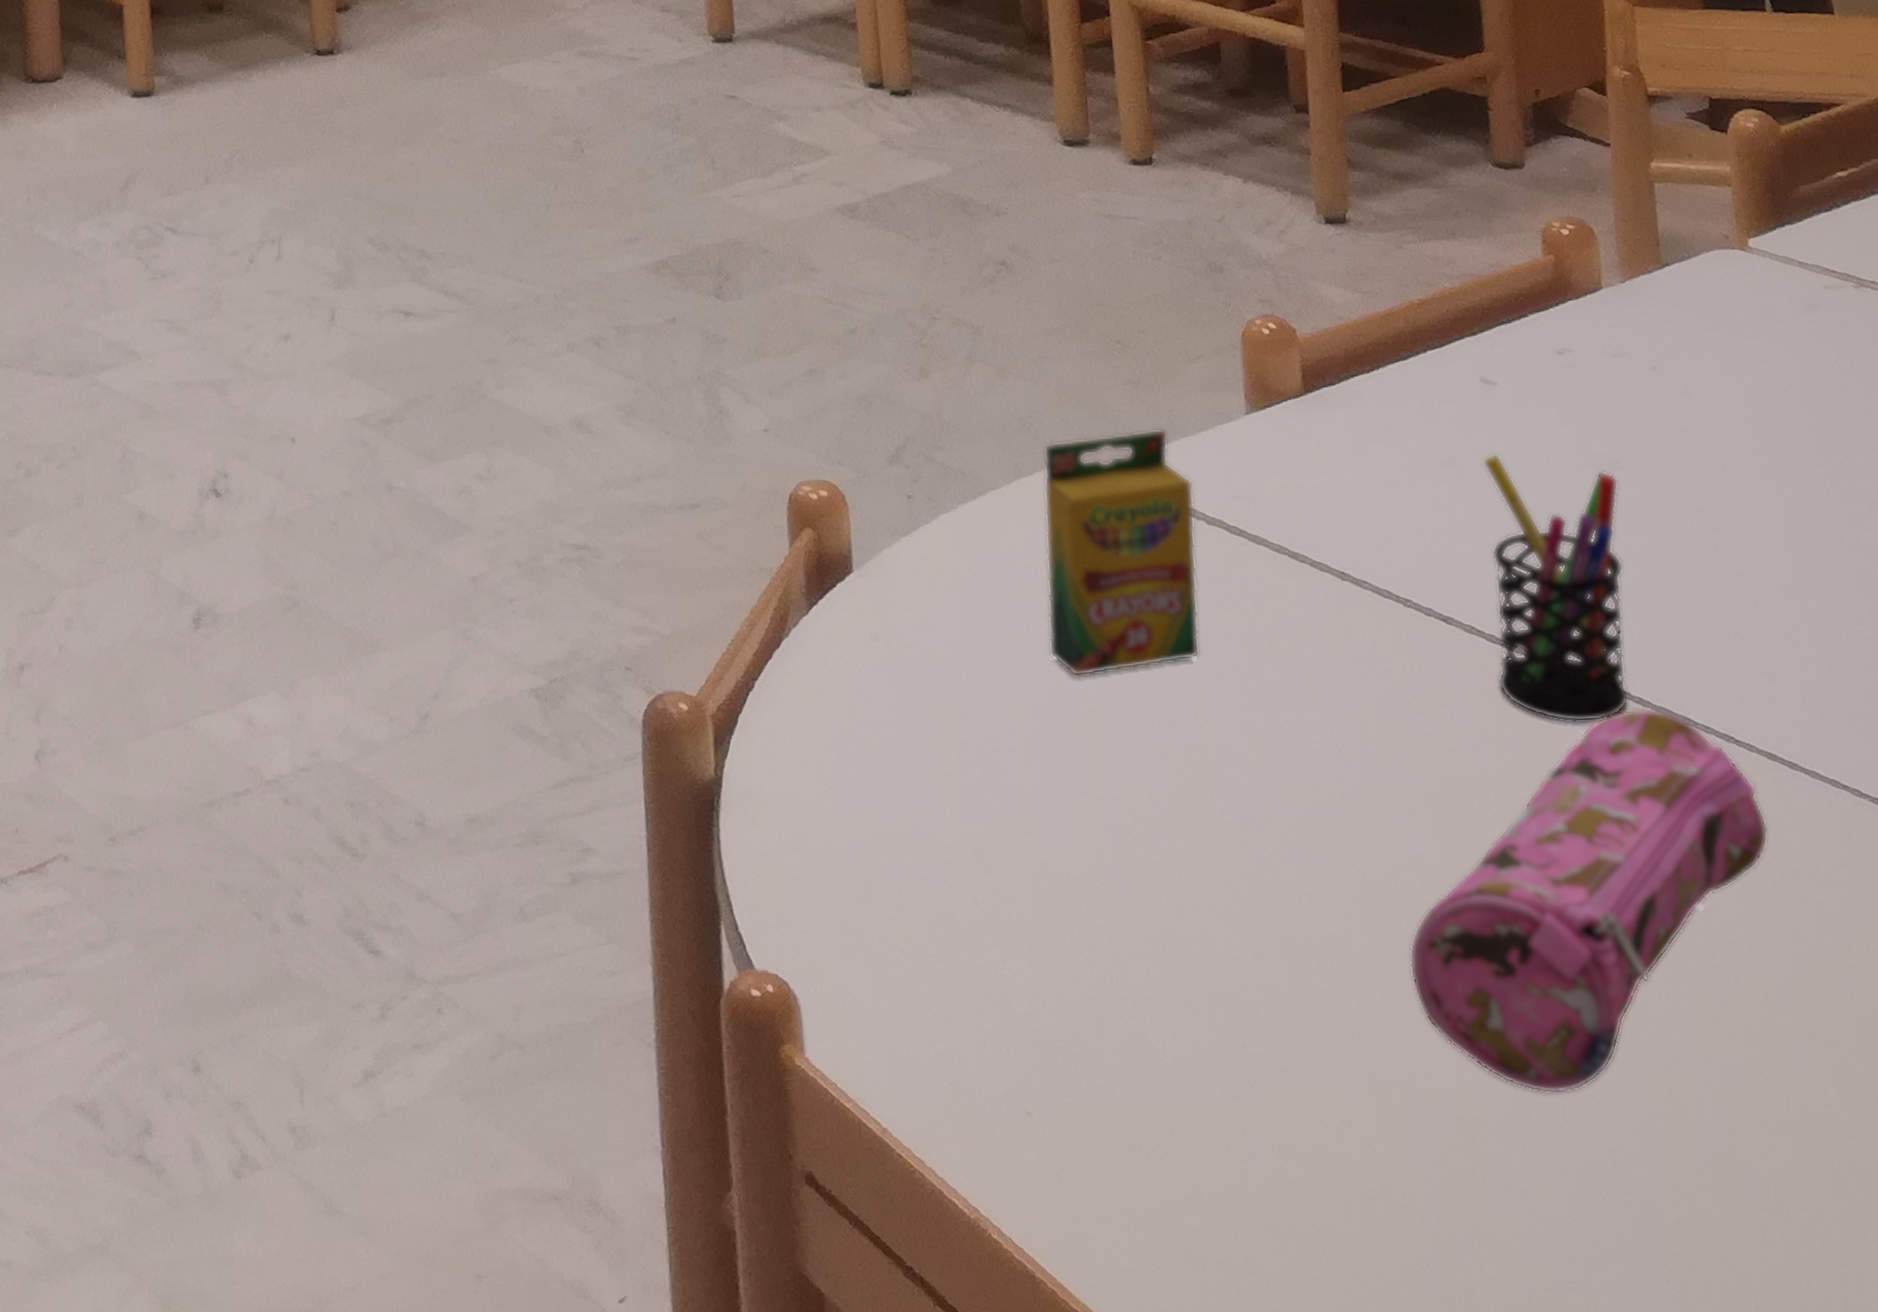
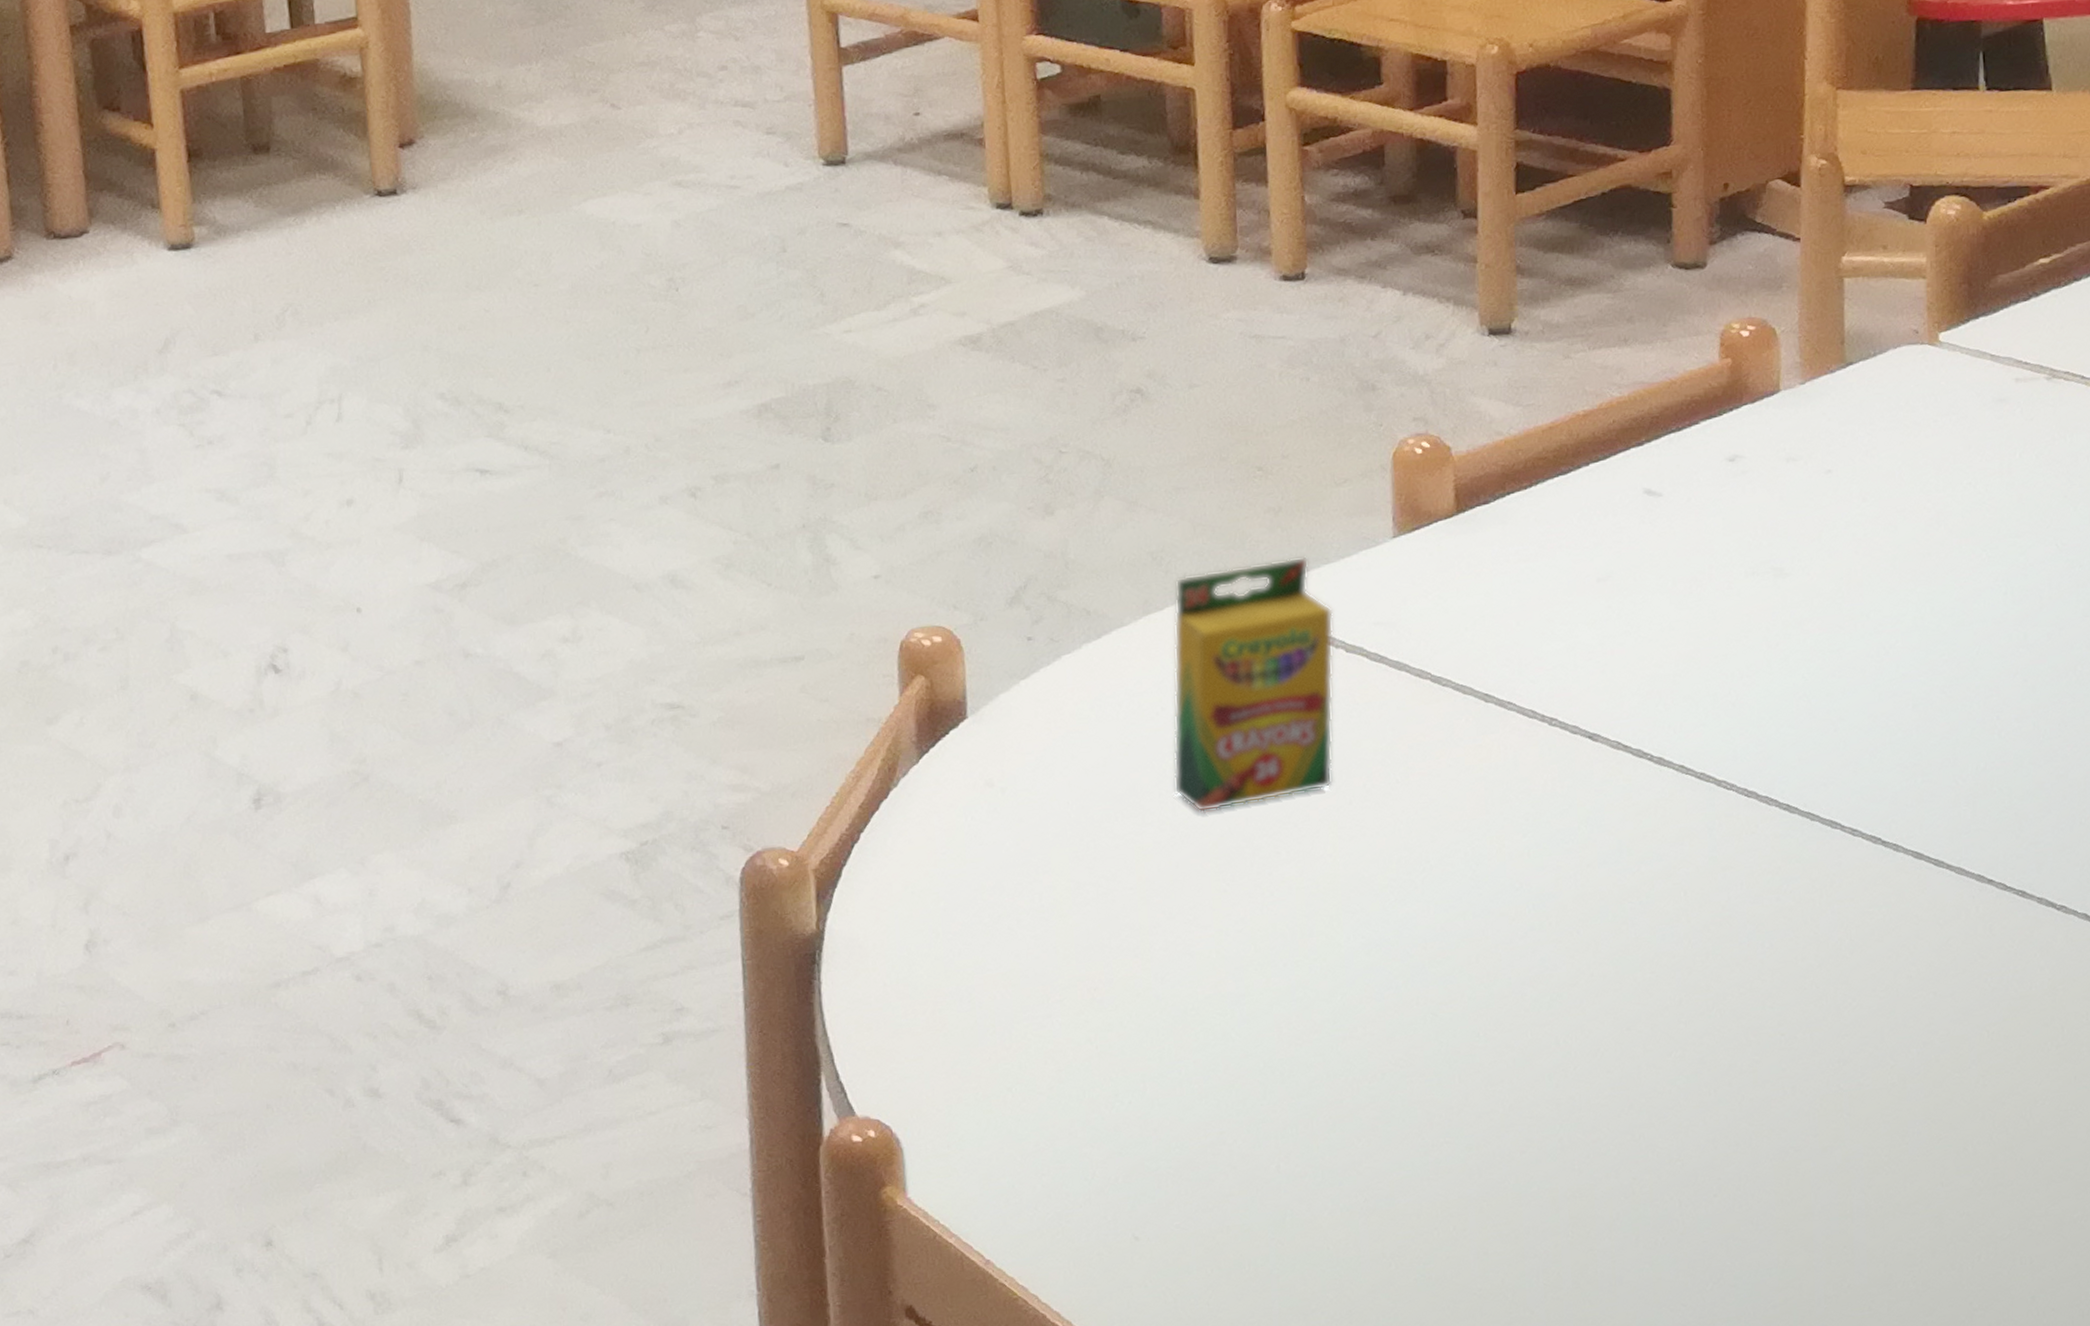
pencil case: present [1409,708,1769,1095] -> none [1532,813,1908,1190]
pen holder: present [1483,453,1630,723] -> none [1641,566,1782,833]

